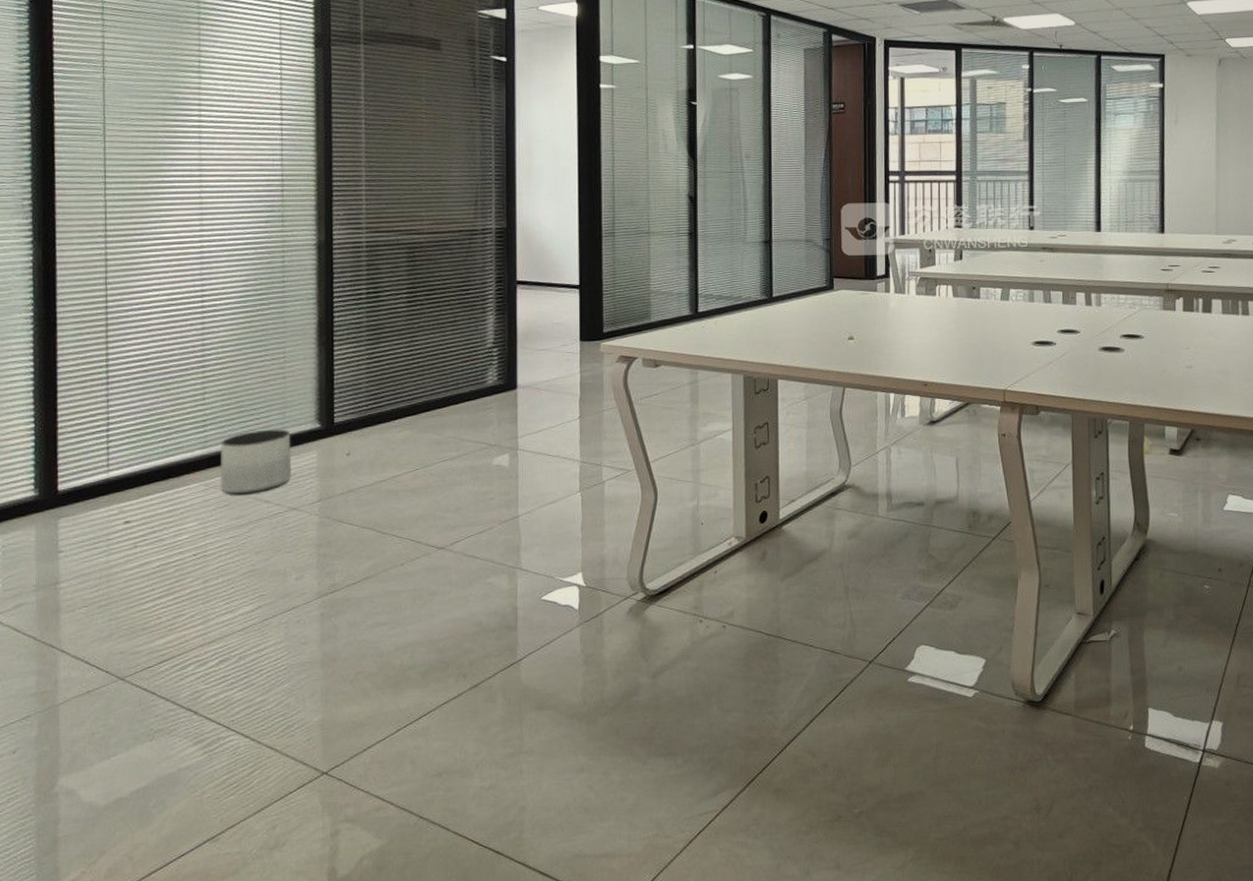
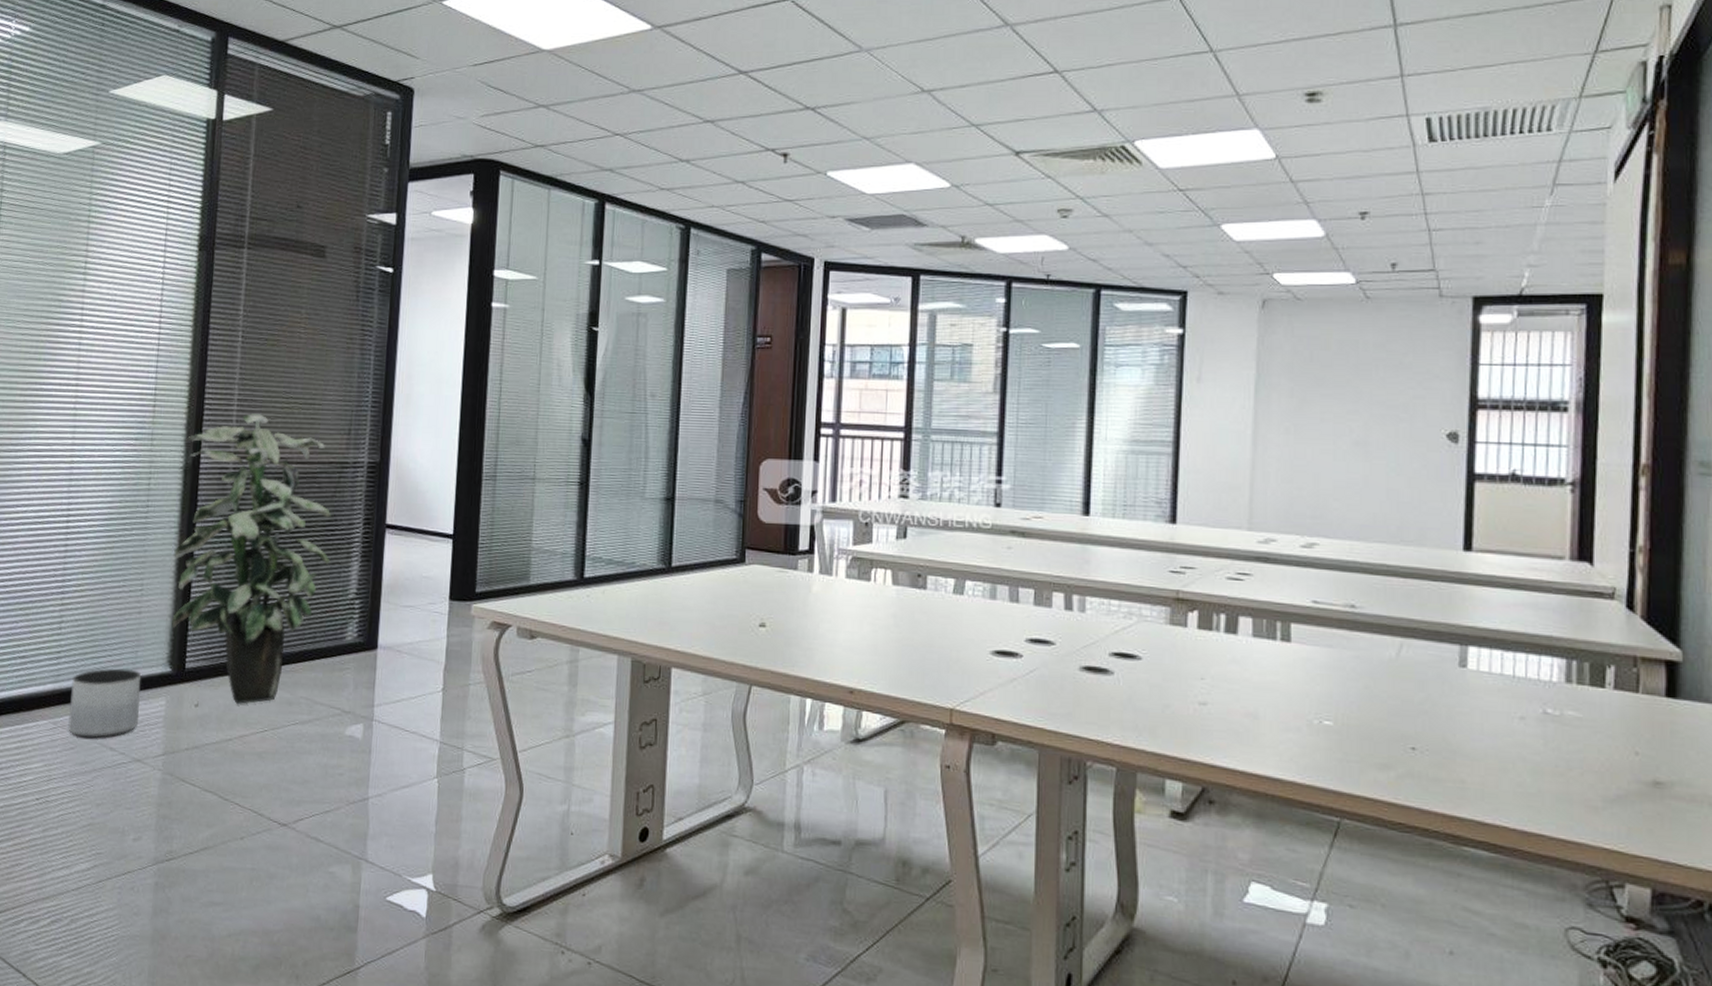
indoor plant: none [314,192,467,449] -> present [171,414,331,704]

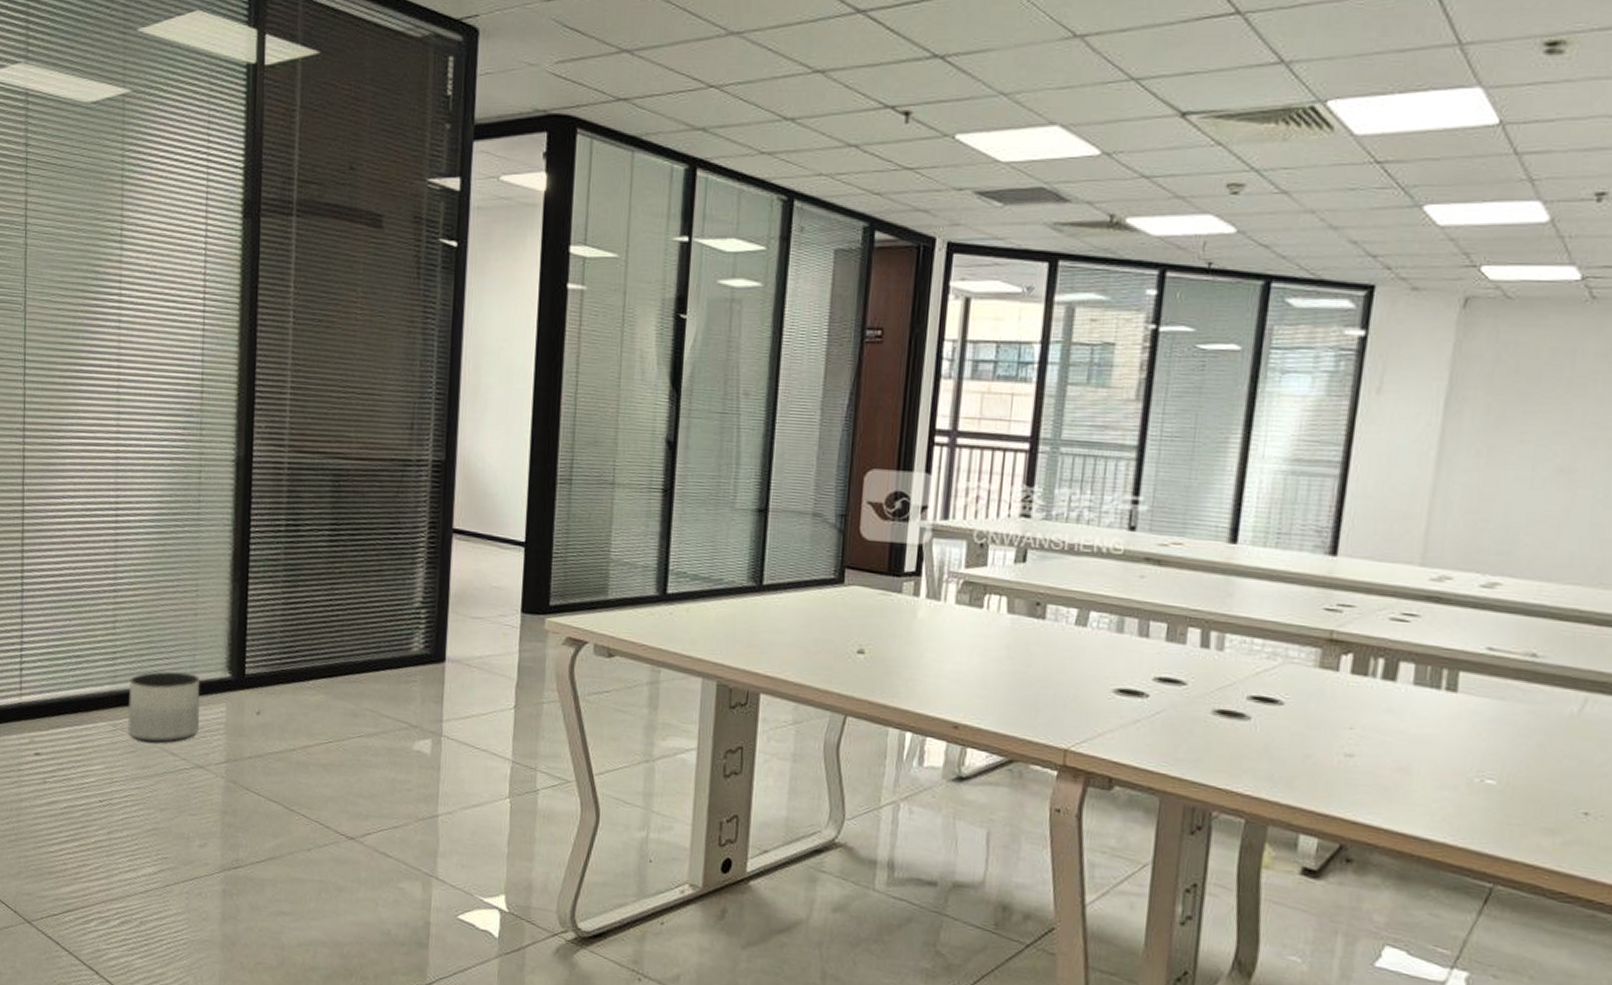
indoor plant: present [171,414,331,704] -> none [229,403,394,714]

